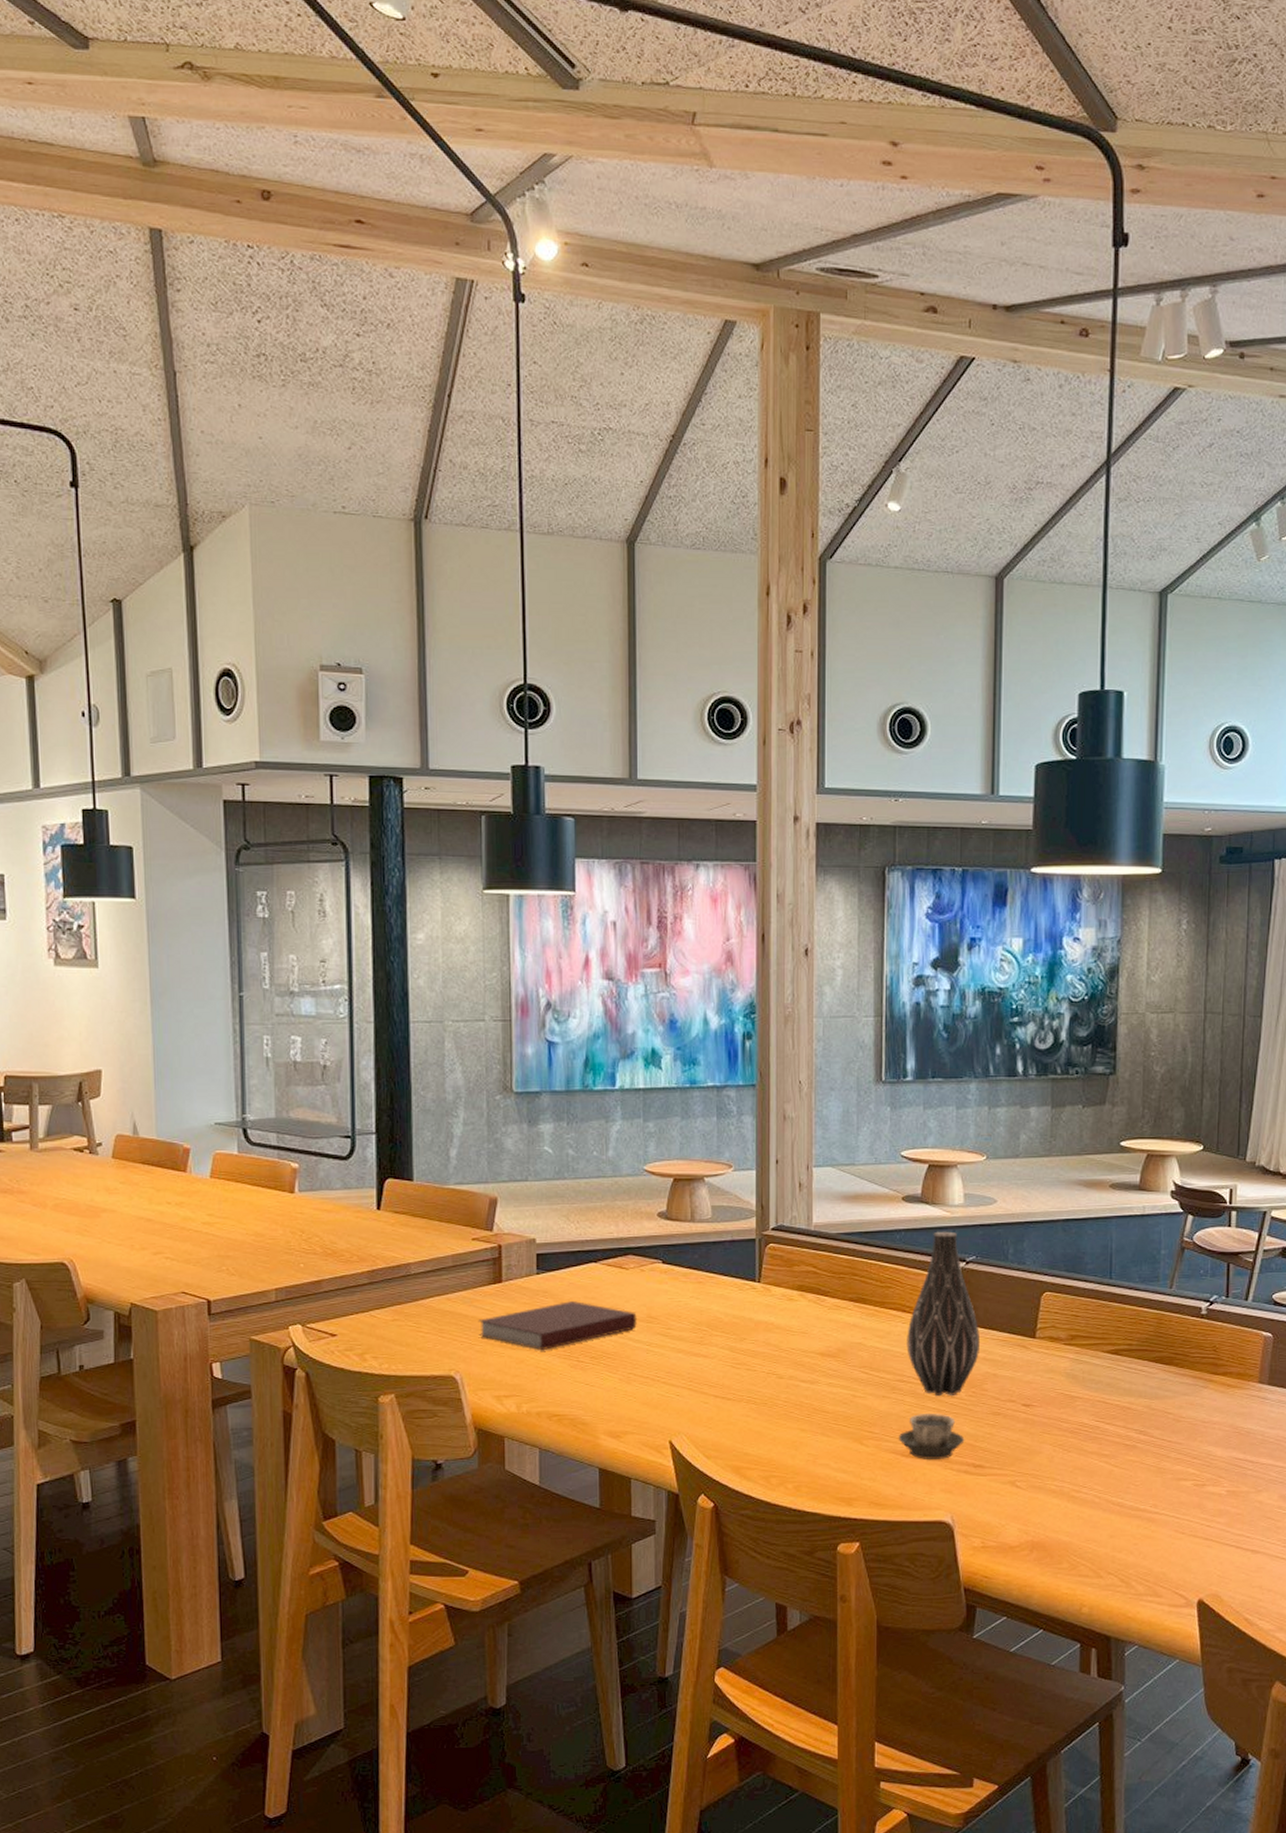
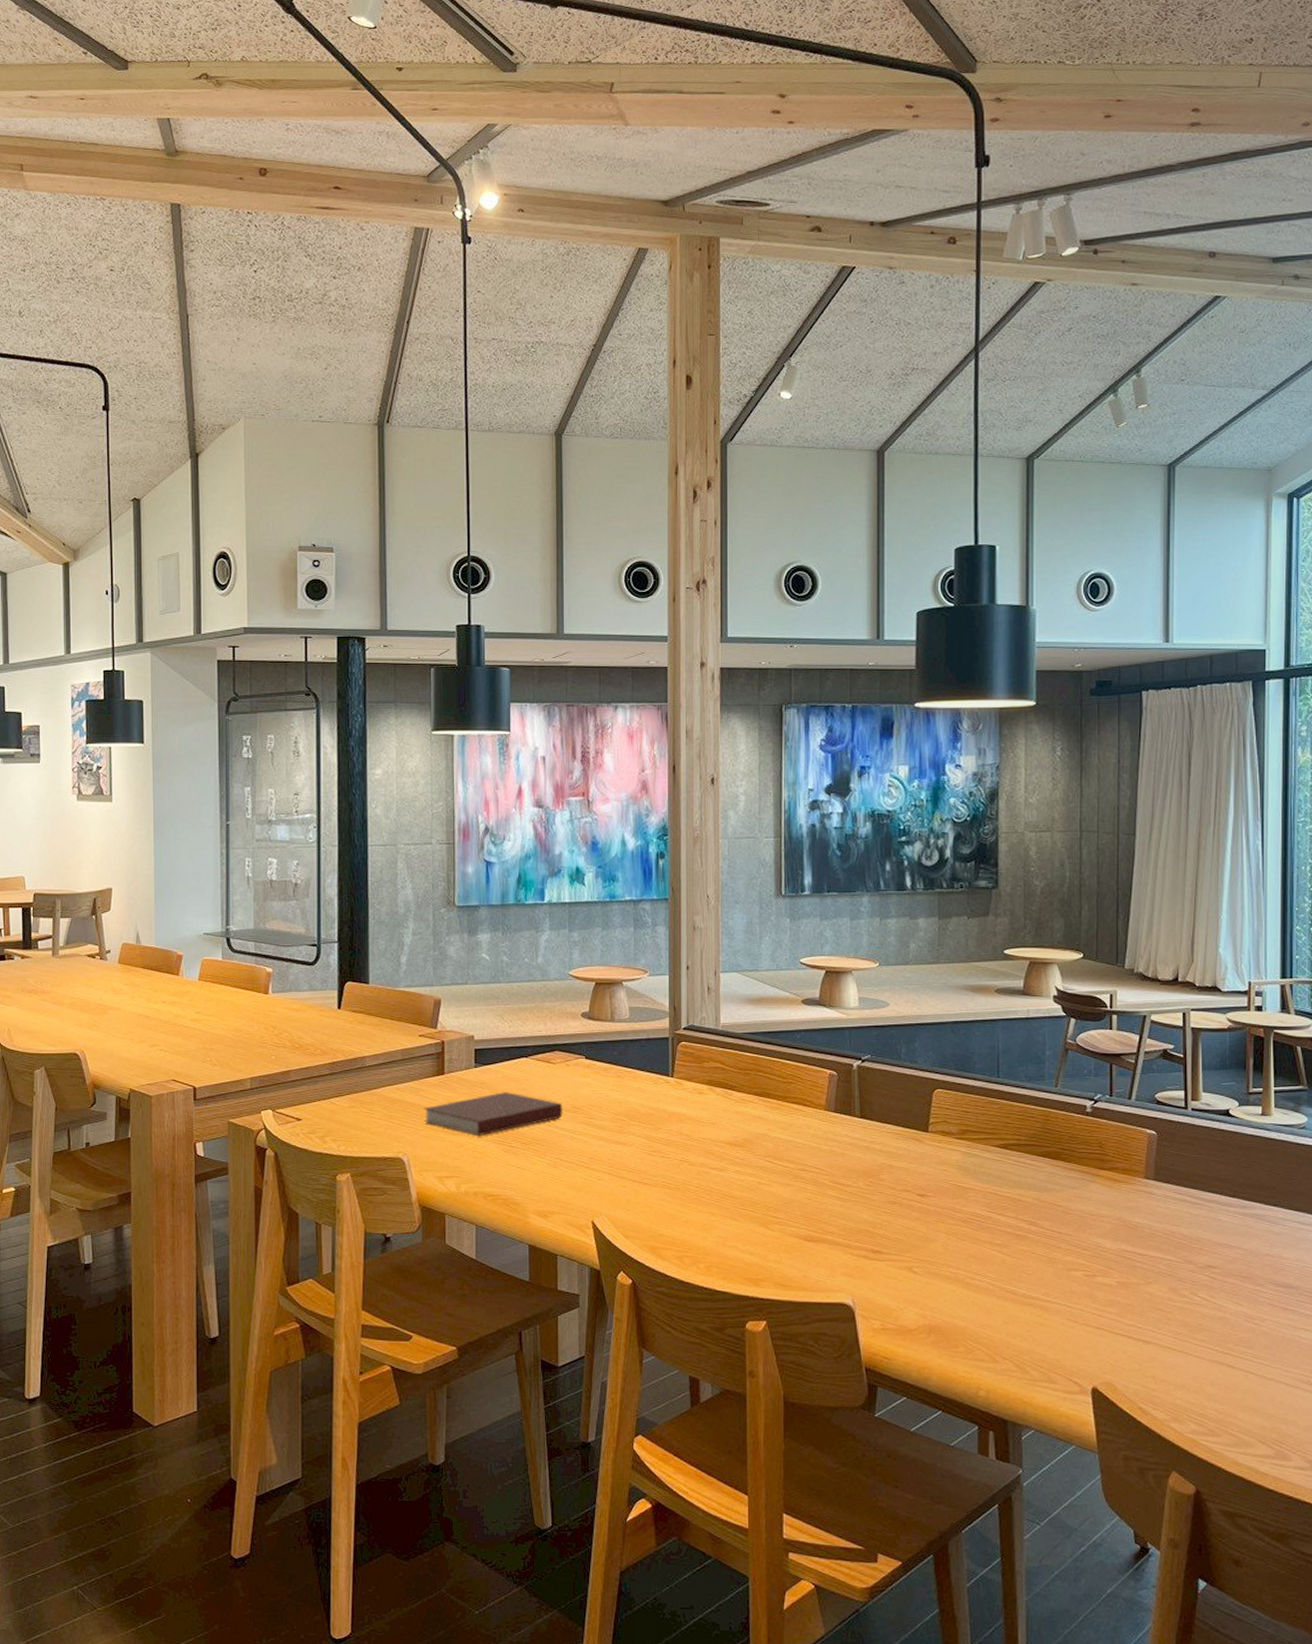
cup: present [898,1414,965,1459] -> none [801,1201,864,1244]
vase: present [907,1231,981,1396] -> none [808,1032,877,1184]

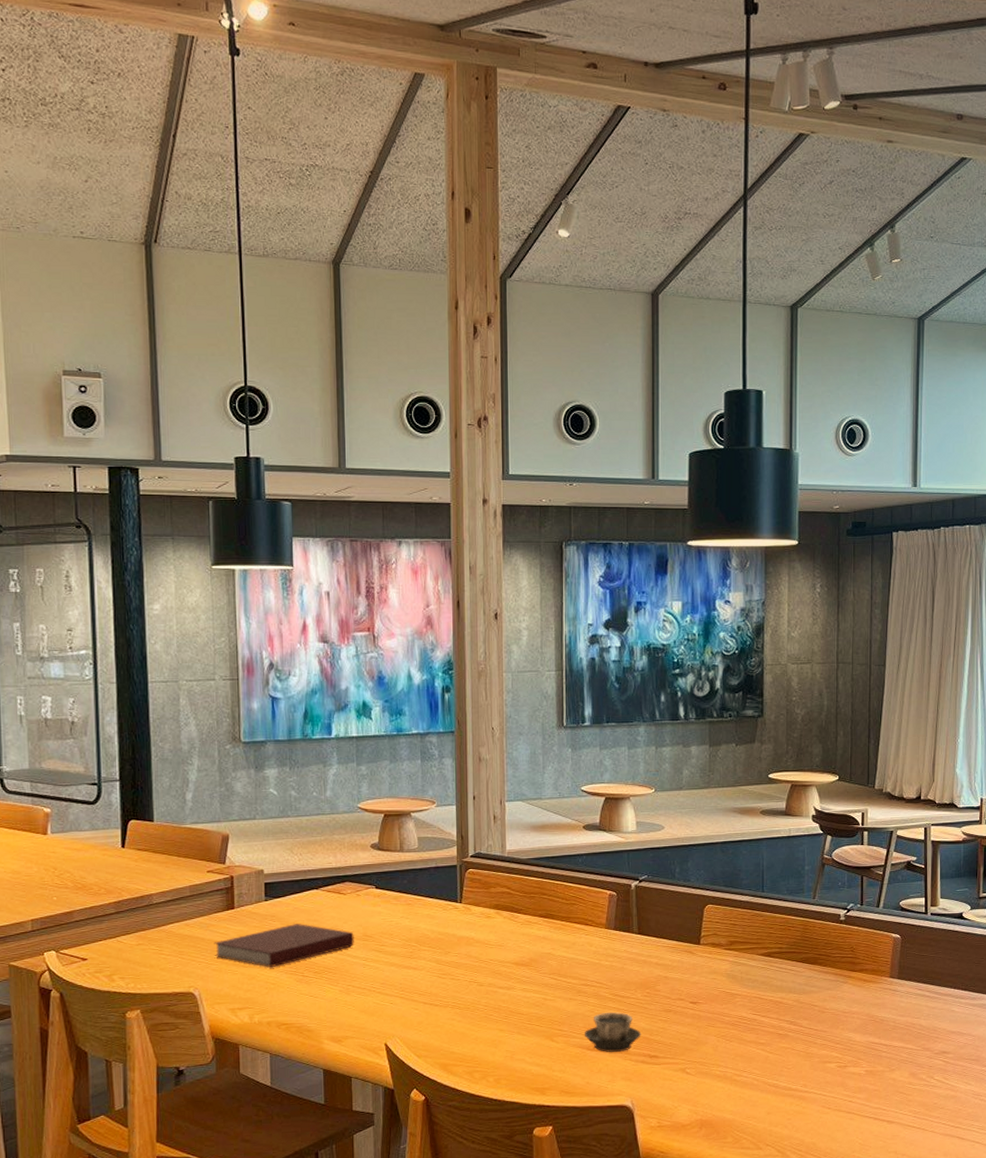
cup: none [801,1201,864,1244] -> present [584,1012,641,1052]

